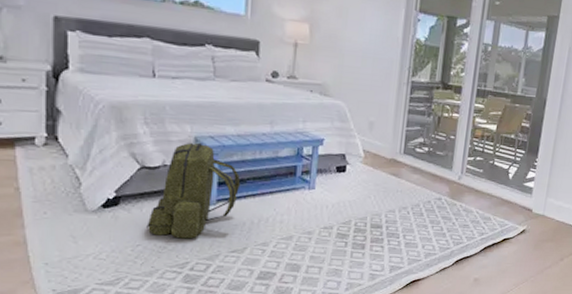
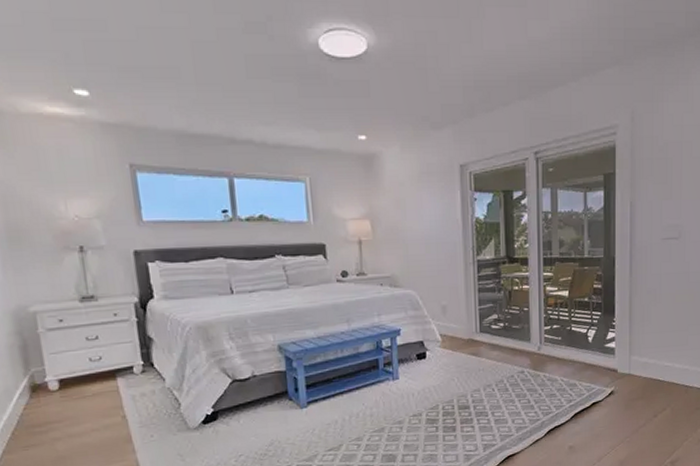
backpack: present [146,142,241,239] -> none [245,349,328,444]

